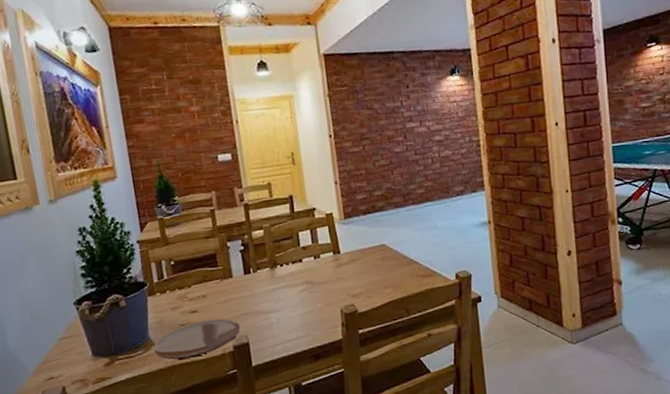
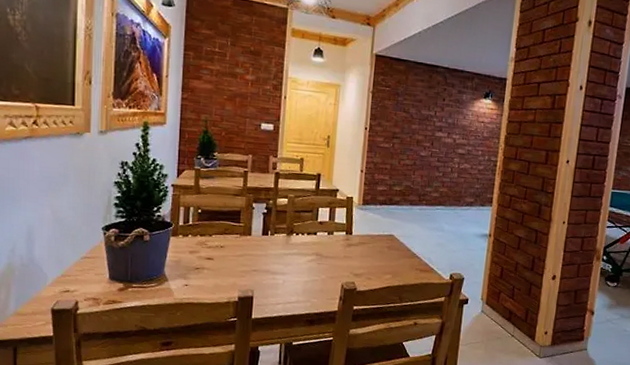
plate: present [154,318,240,360] -> none [166,268,248,300]

